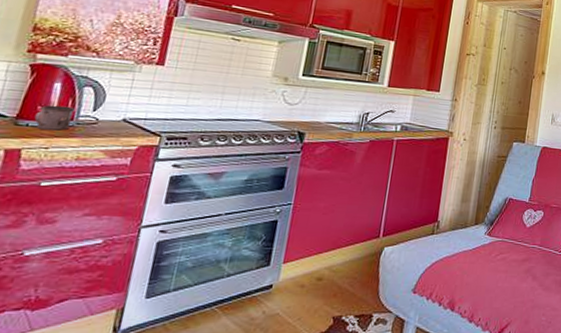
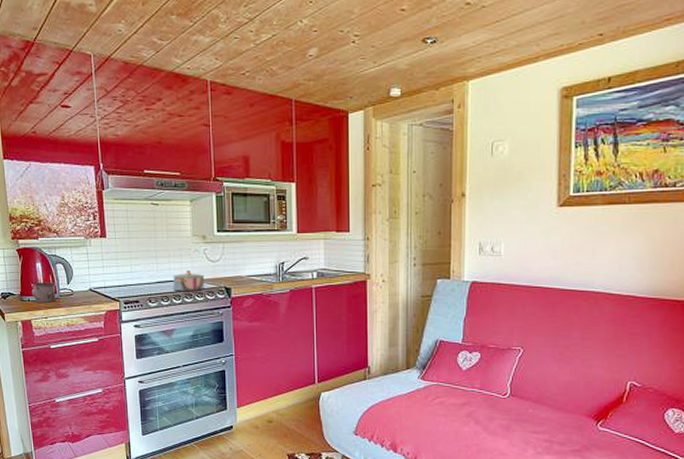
cooking pot: none [235,110,278,135] -> present [172,270,205,293]

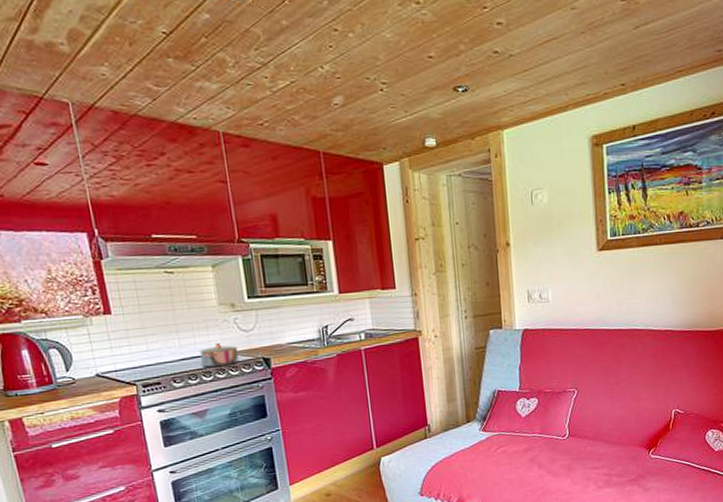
mug: present [31,282,56,304] -> none [18,370,53,398]

